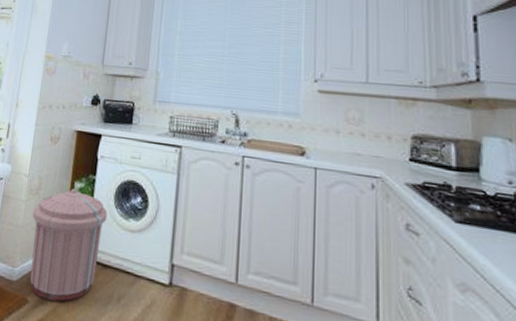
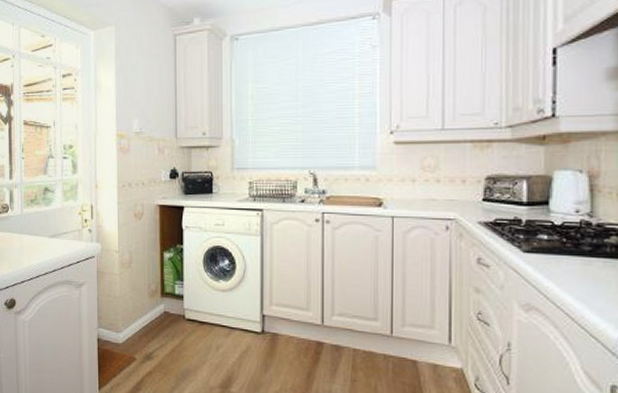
trash can: present [30,188,108,302] -> none [128,258,199,356]

